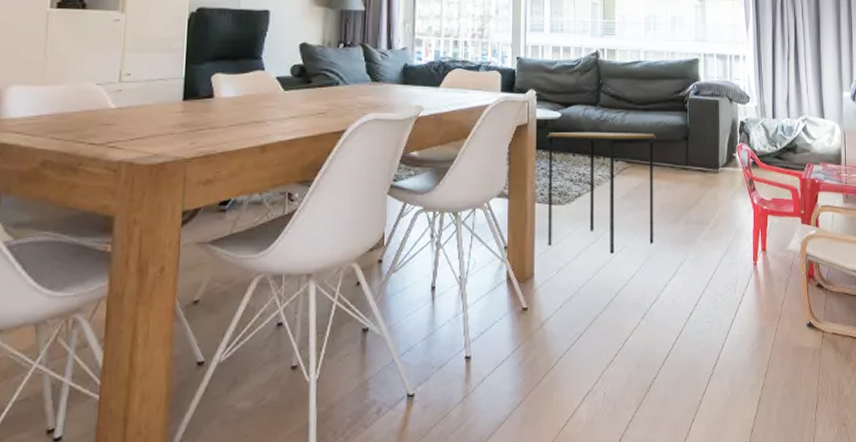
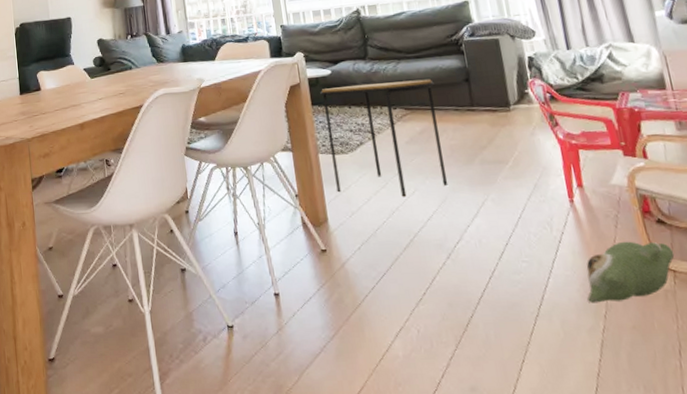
plush toy: none [754,303,826,362] -> present [586,241,675,304]

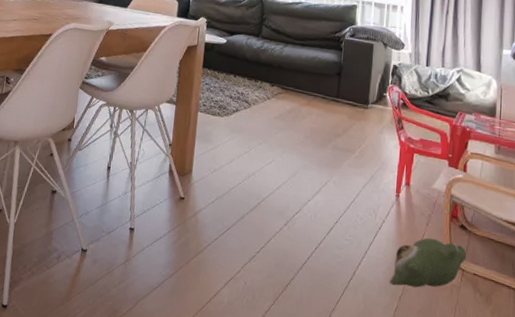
side table: present [320,79,448,197] -> none [206,55,312,165]

